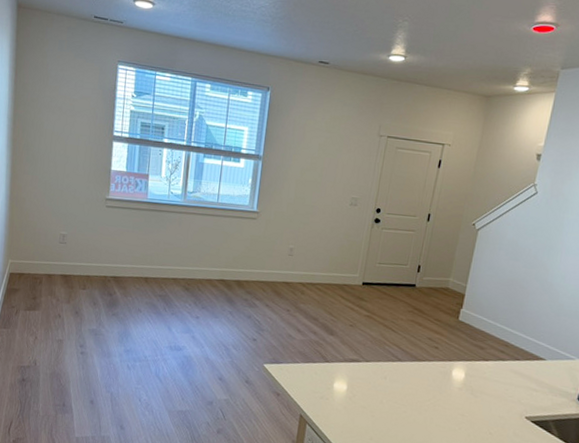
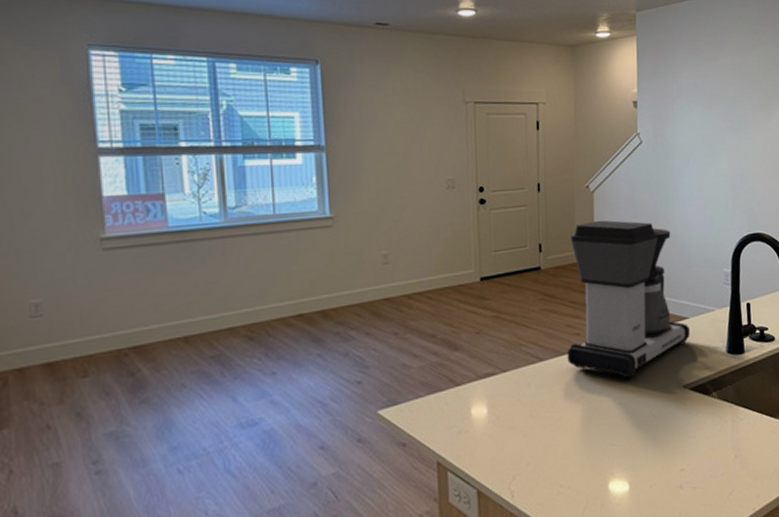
coffee maker: none [422,255,547,397] -> present [566,220,690,379]

